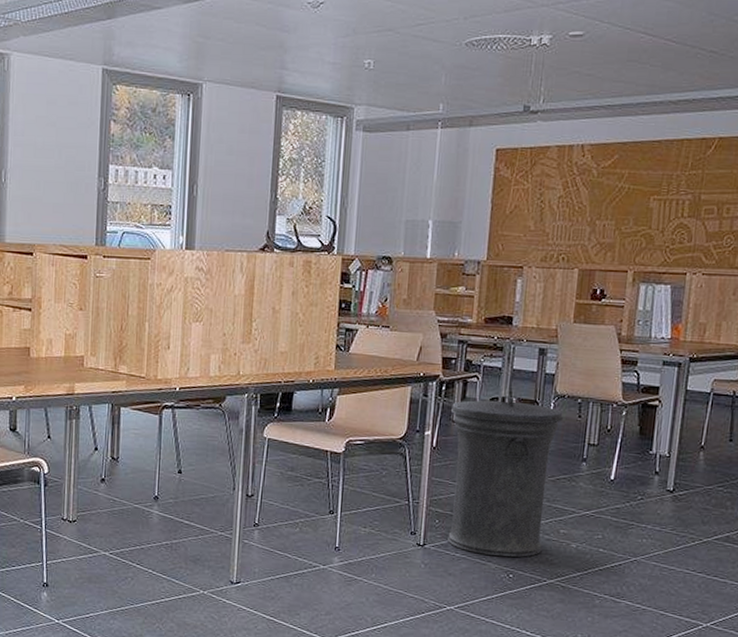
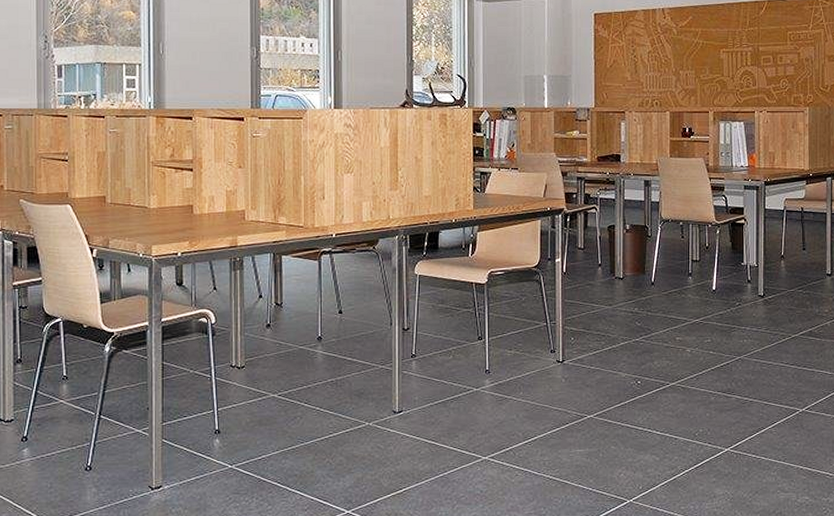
trash can: present [448,395,563,558] -> none [575,223,669,366]

